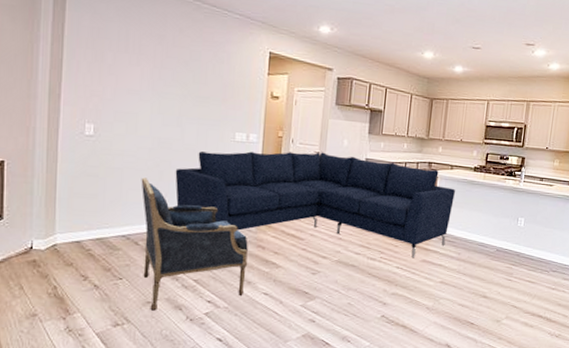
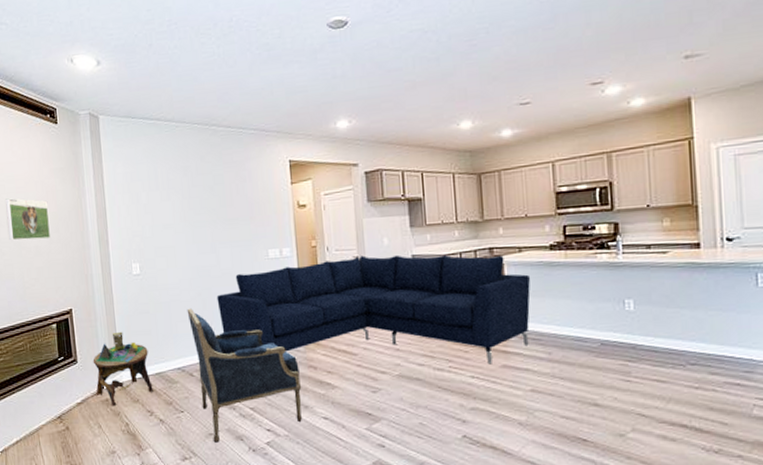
side table: none [21,191,91,268] -> present [92,331,153,407]

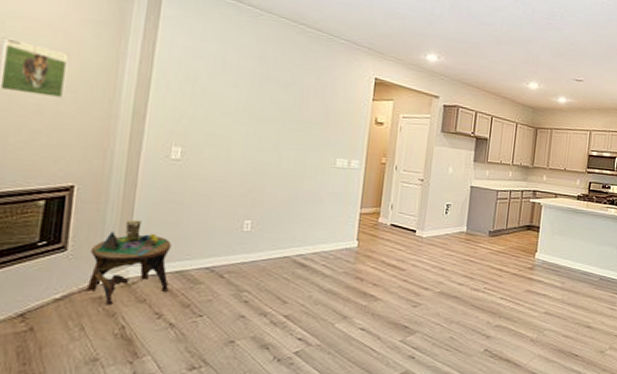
armchair: present [187,308,302,443] -> none [227,205,346,351]
sofa: present [216,255,531,365] -> none [268,178,560,289]

